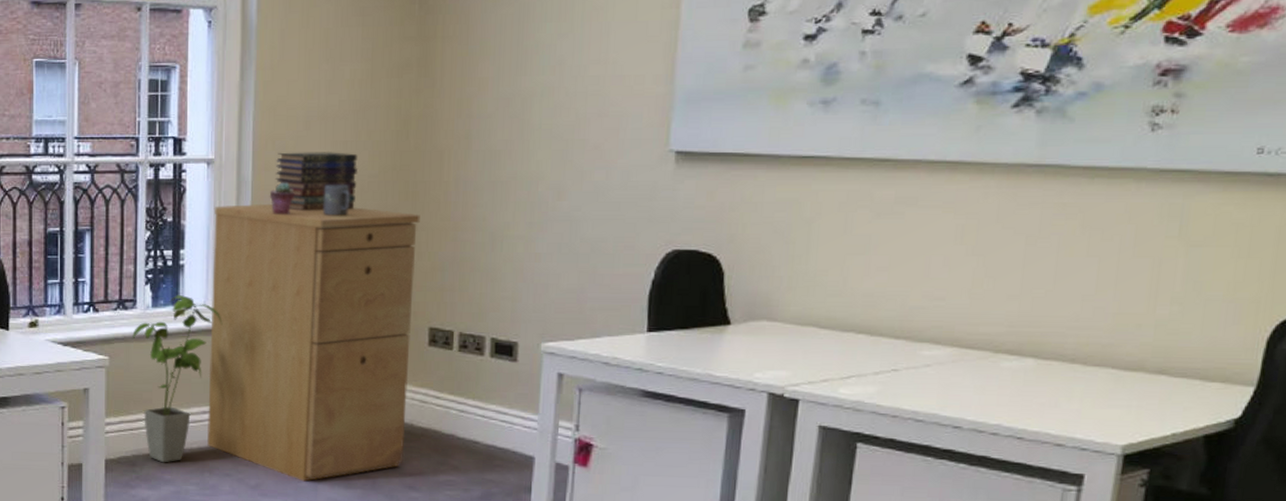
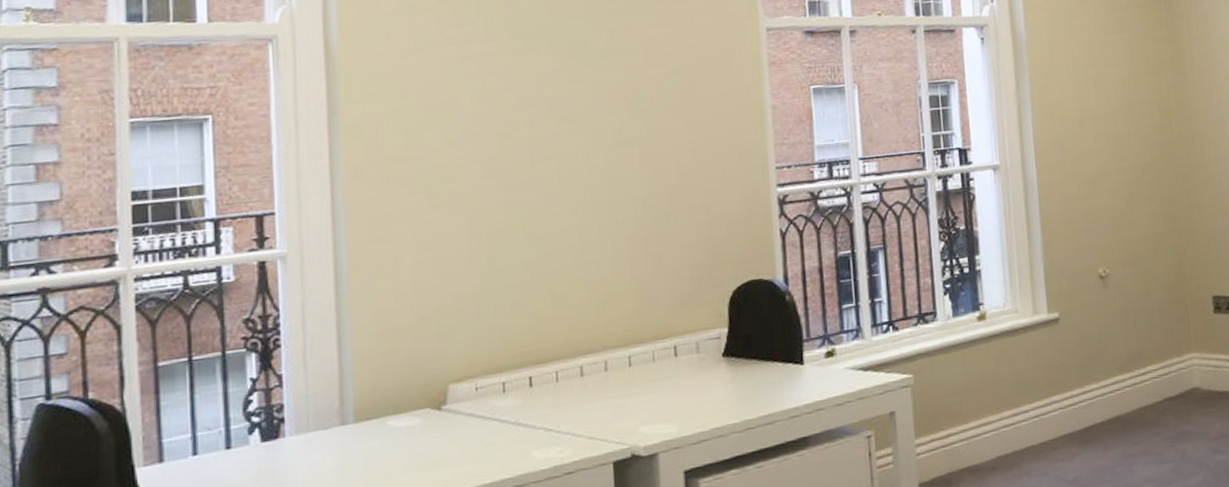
house plant: present [132,294,223,463] -> none [935,299,1024,475]
filing cabinet: present [207,203,420,482] -> none [1004,194,1207,466]
potted succulent: present [269,182,295,214] -> none [1054,179,1078,210]
book stack: present [275,152,358,211] -> none [1058,146,1133,205]
mug: present [324,185,350,216] -> none [1104,175,1129,206]

